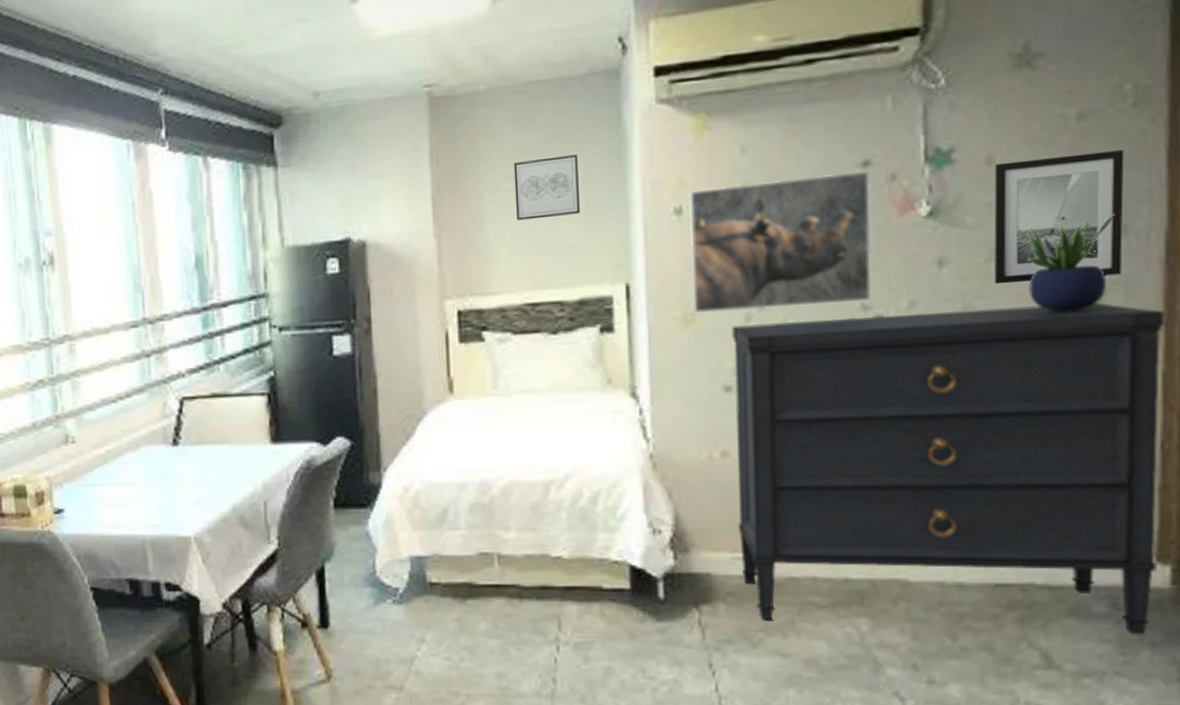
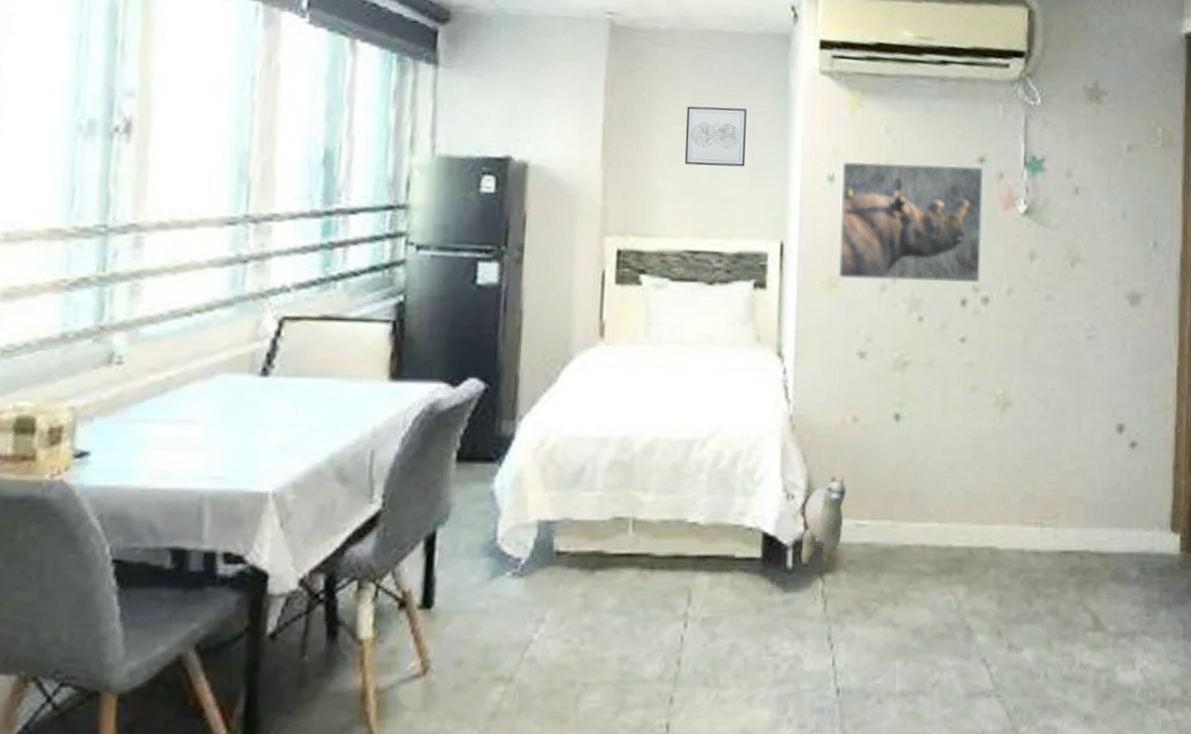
plush toy: none [672,509,719,597] -> present [801,475,846,566]
dresser: present [731,302,1165,634] -> none [862,294,1179,596]
wall art: present [993,150,1125,285] -> none [1069,176,1156,283]
potted plant: present [1017,214,1115,312] -> none [1085,230,1149,310]

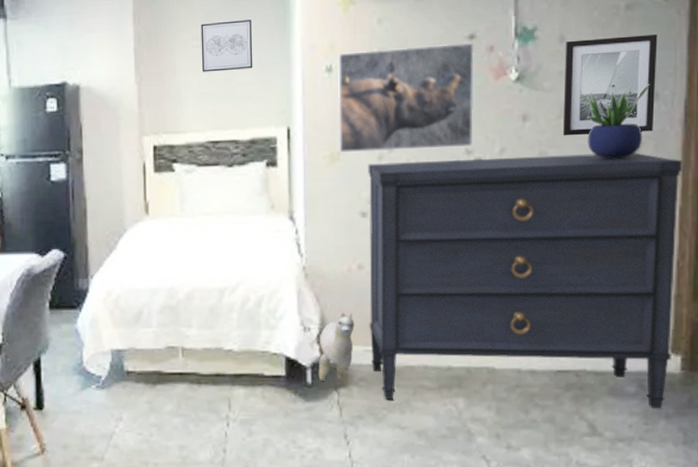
dresser: none [862,294,1179,596] -> present [368,152,683,408]
wall art: none [1069,176,1156,283] -> present [562,34,658,136]
potted plant: none [1085,230,1149,310] -> present [580,84,650,159]

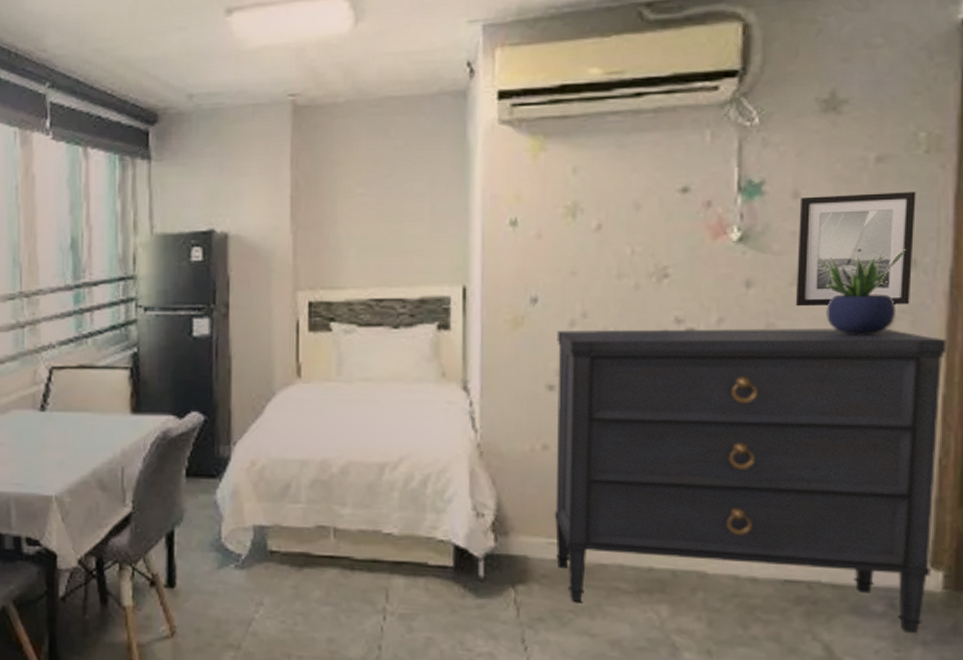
wall art: present [200,20,253,72] -> none [366,166,426,223]
plush toy: present [318,311,355,382] -> none [492,497,537,577]
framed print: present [337,42,475,152] -> none [522,196,689,317]

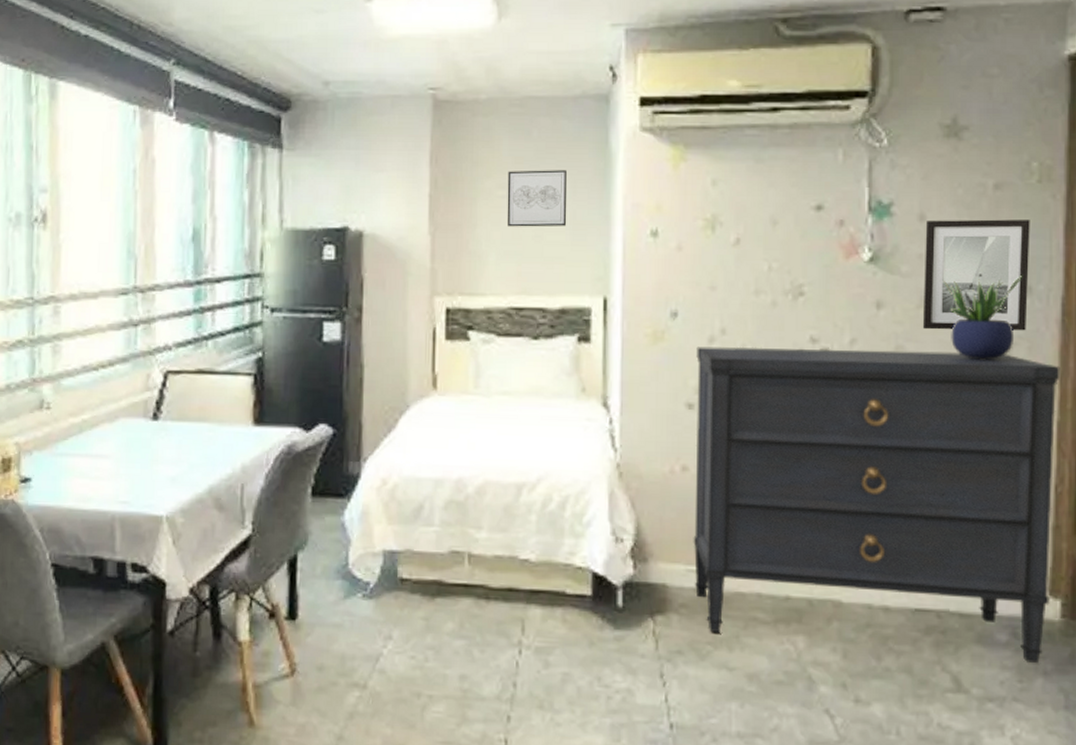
wall art: none [366,166,426,223] -> present [507,170,567,227]

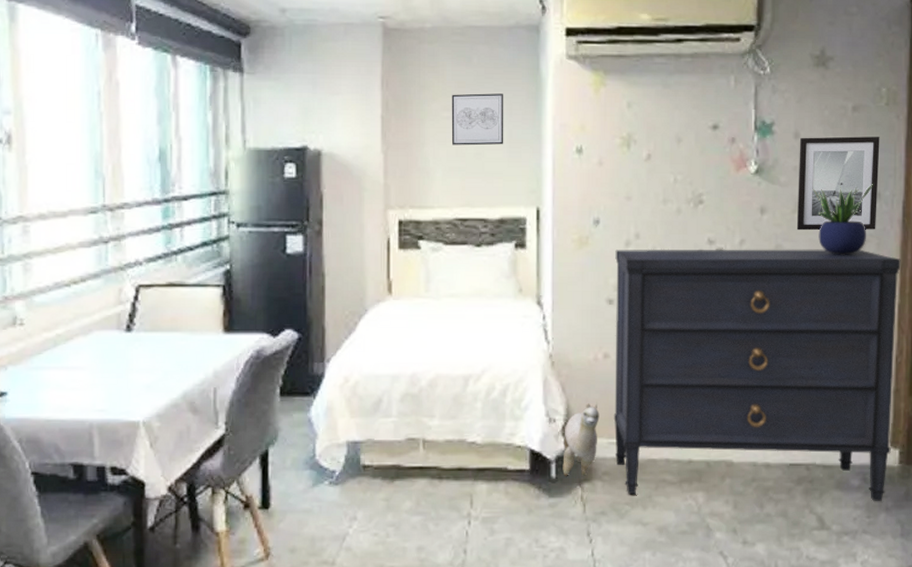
plush toy: none [631,521,676,607] -> present [562,402,600,476]

